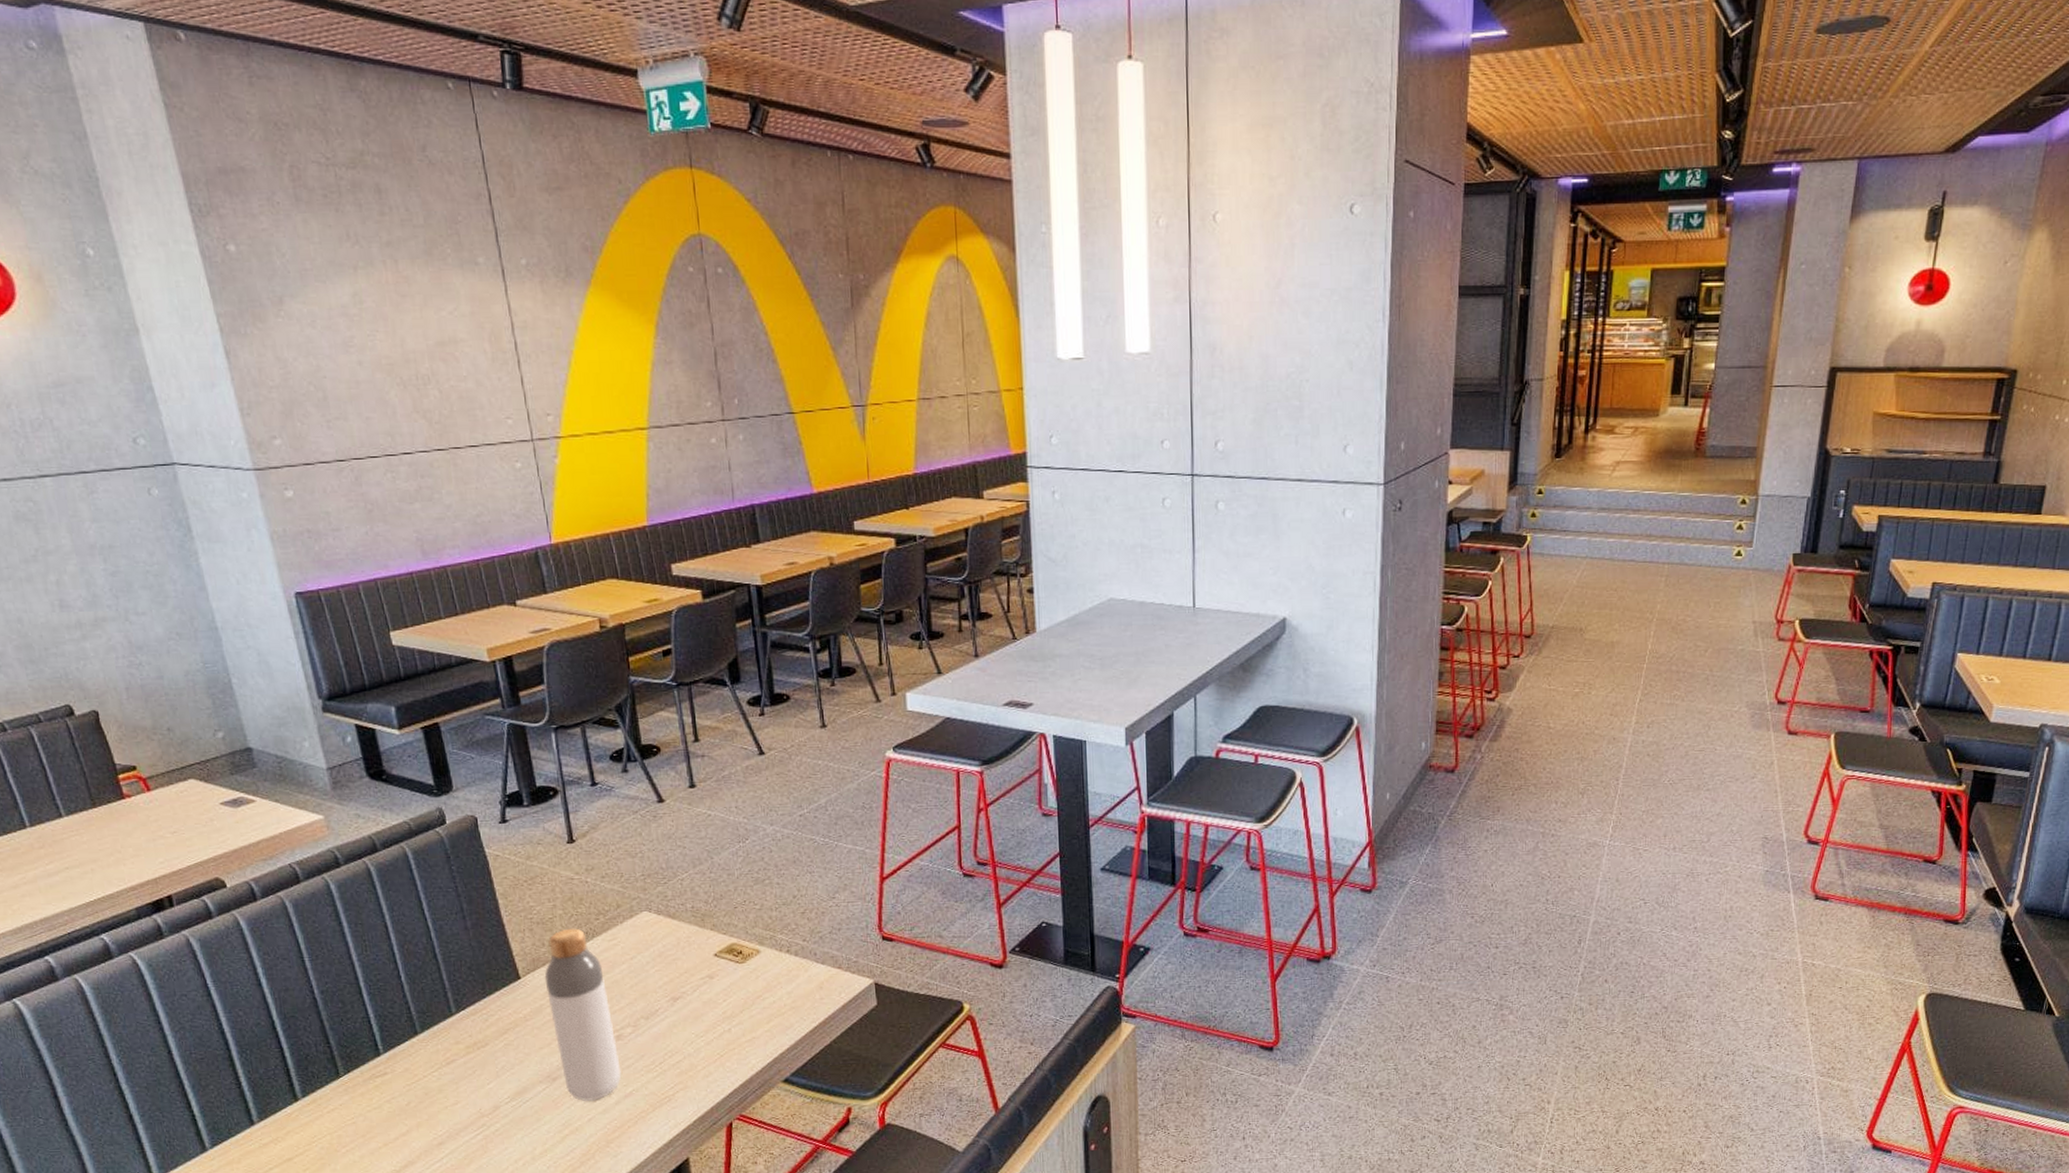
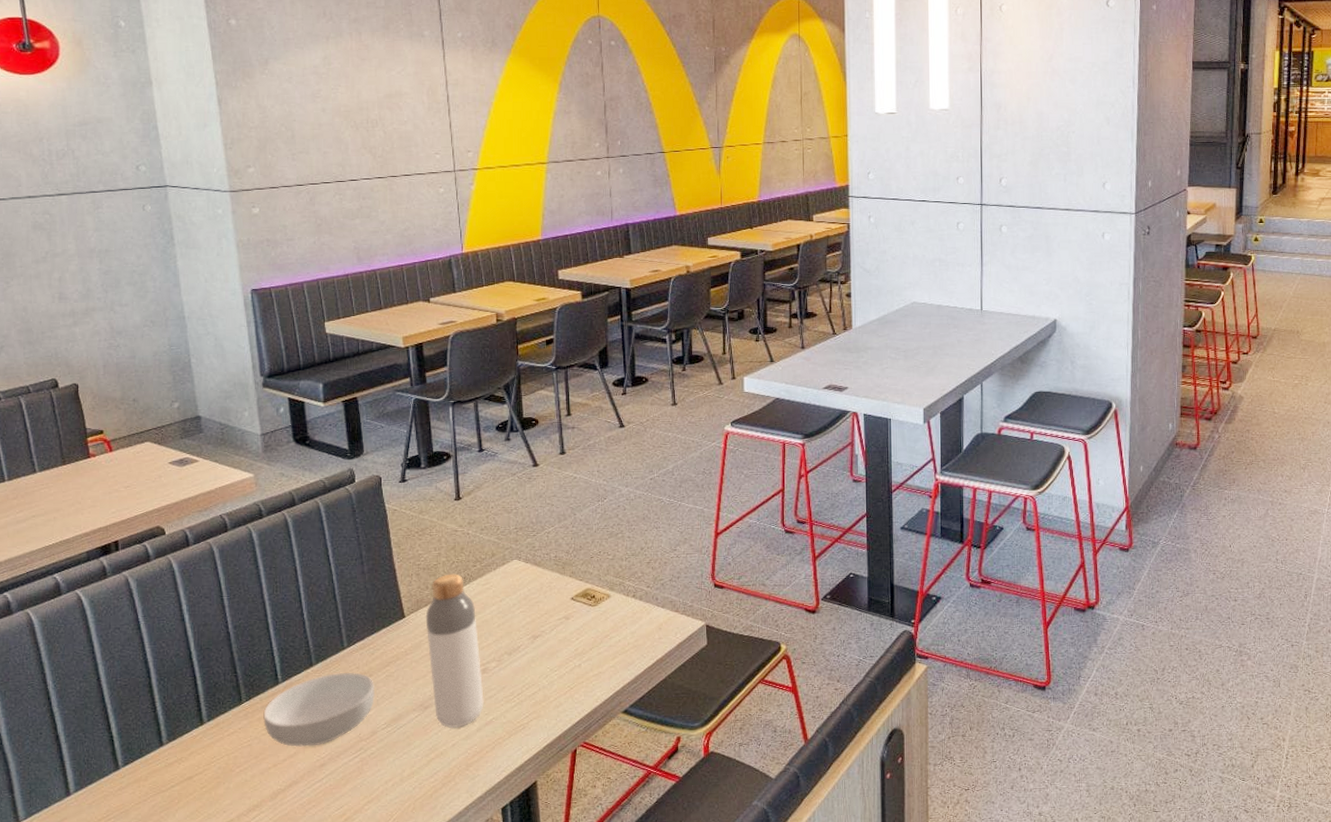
cereal bowl: none [366,1041,494,1124] -> present [263,672,376,747]

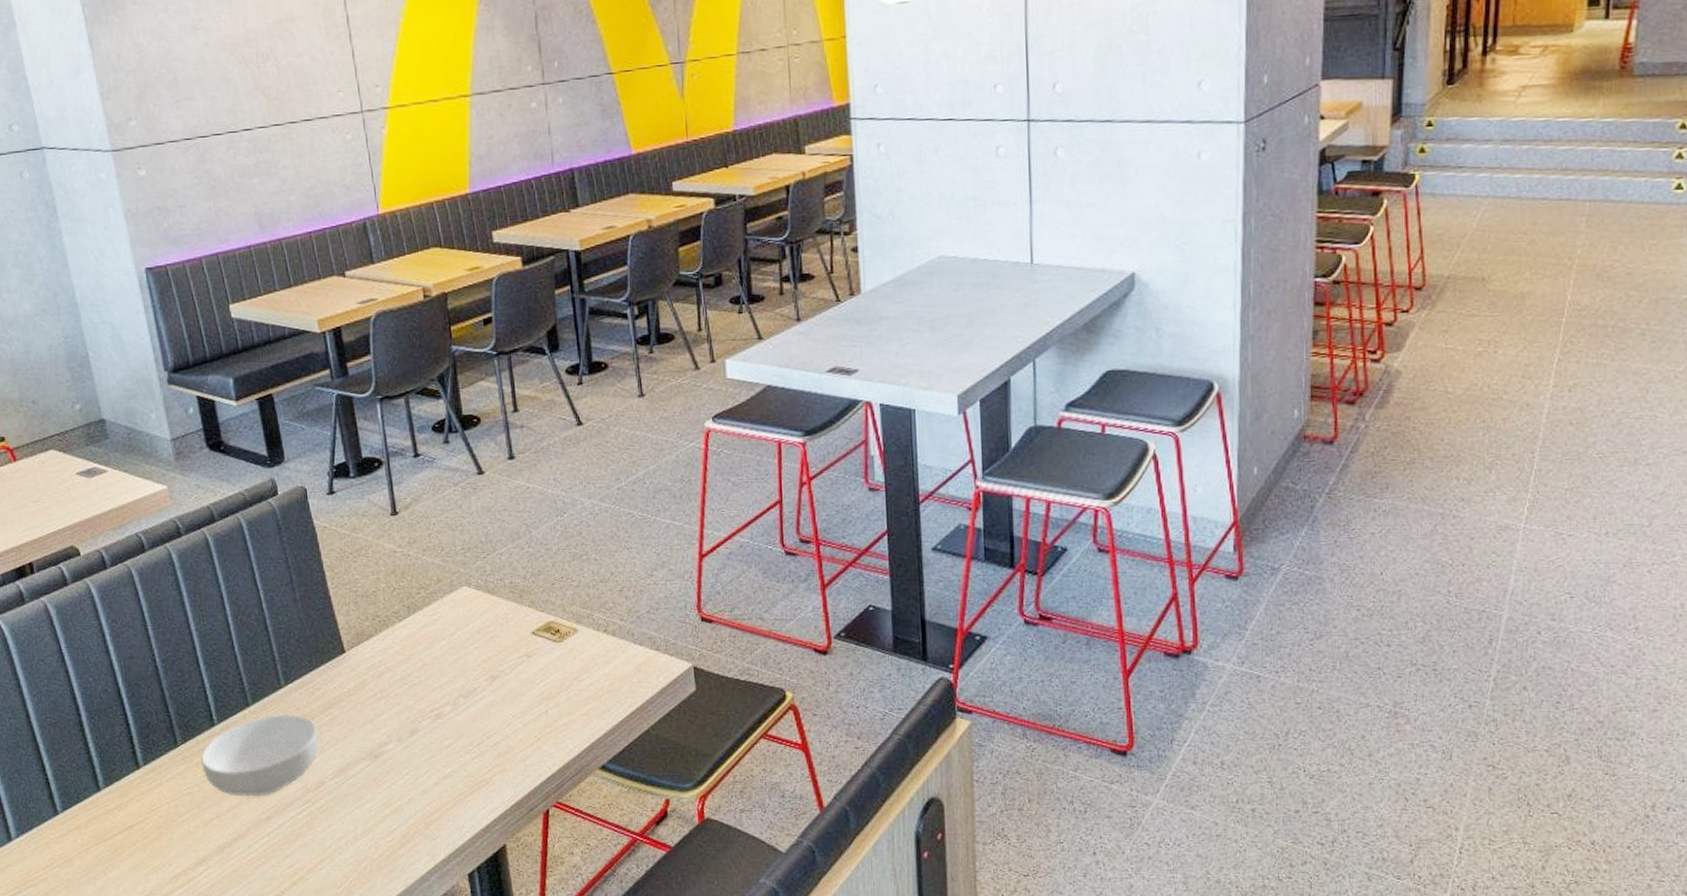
bottle: present [425,573,484,729] -> none [367,602,441,782]

